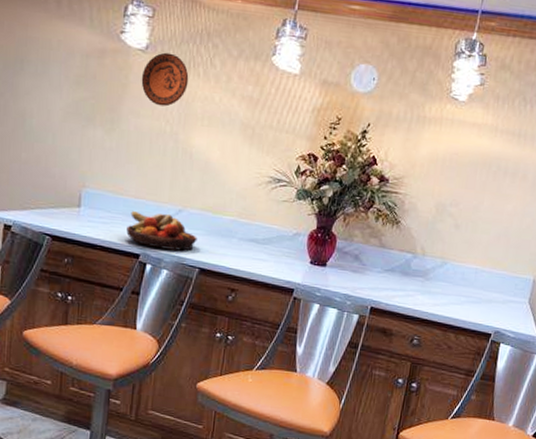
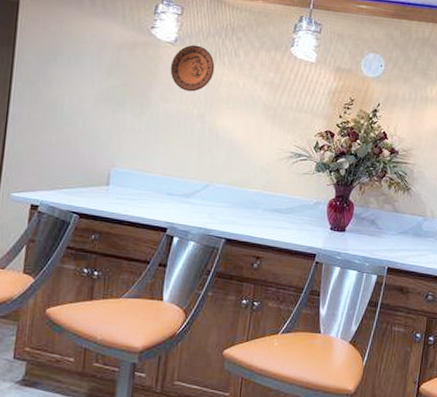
fruit bowl: present [126,211,197,251] -> none [154,188,223,223]

